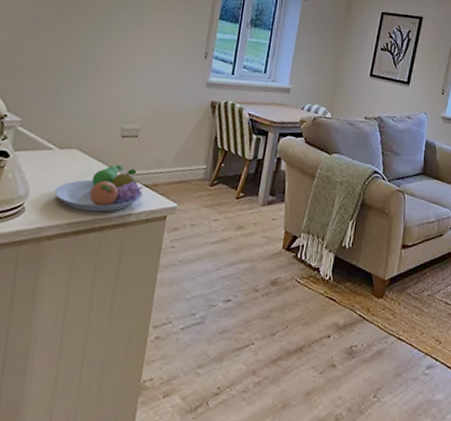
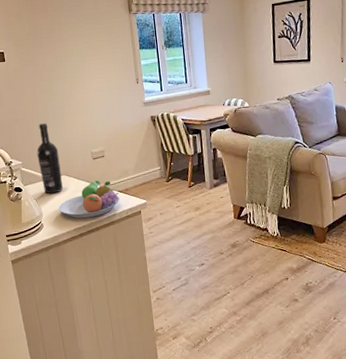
wine bottle: none [41,76,78,170] -> present [36,123,63,194]

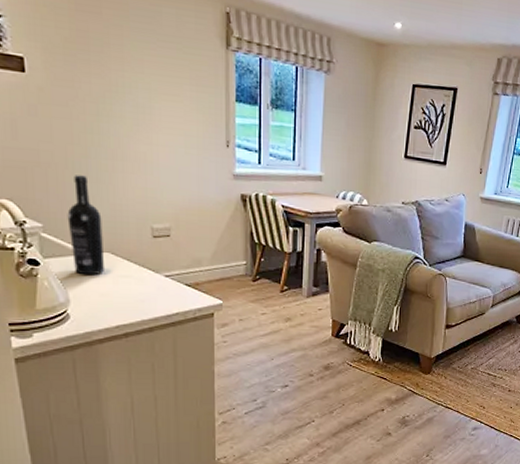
fruit bowl: present [58,180,120,219] -> none [95,266,187,314]

